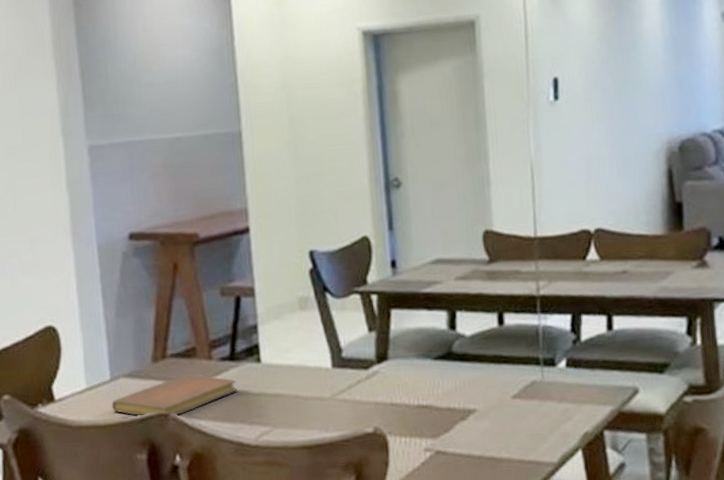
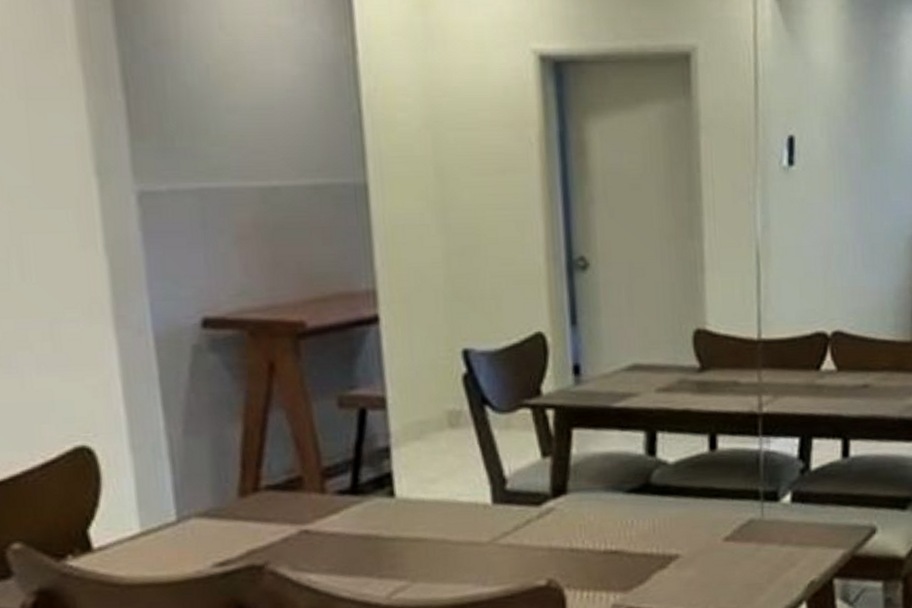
notebook: present [111,373,237,417] -> none [179,511,362,571]

